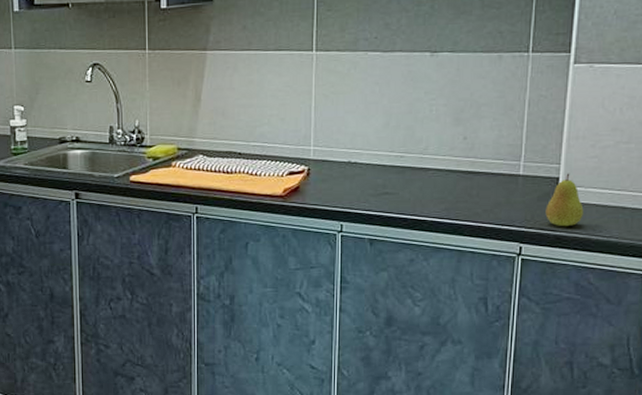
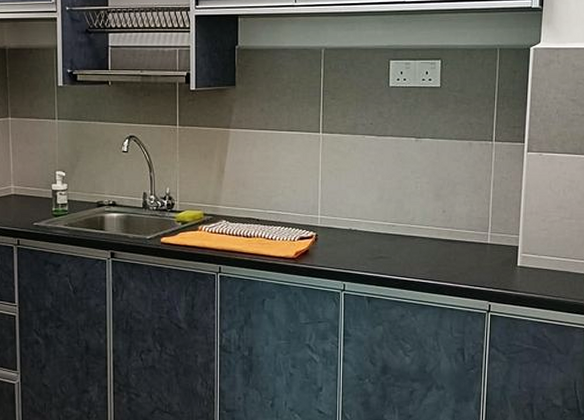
fruit: present [545,173,584,227] -> none [508,242,538,288]

